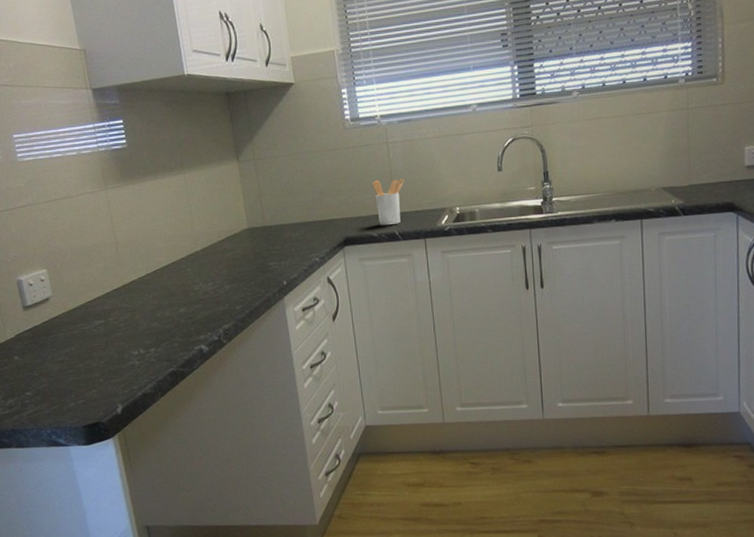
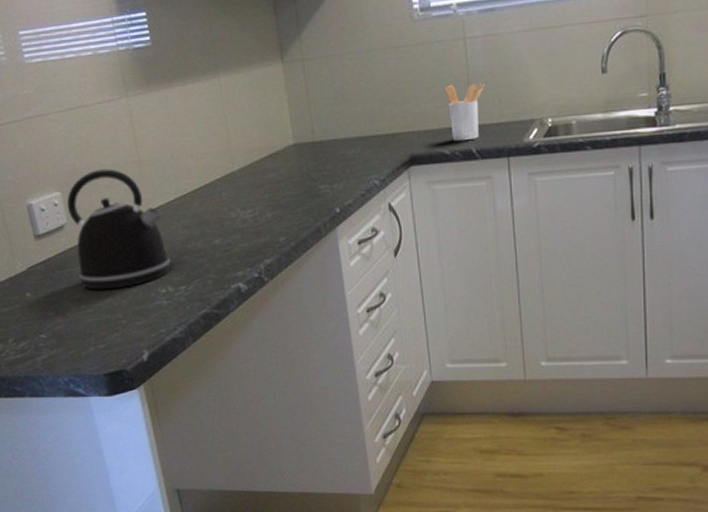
kettle: none [52,249,143,353] -> present [66,169,171,290]

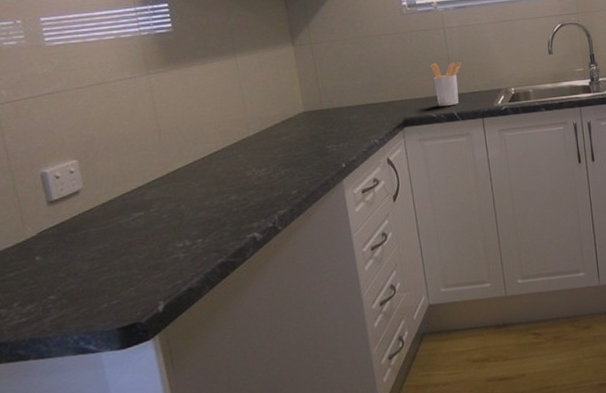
kettle: present [66,169,171,290] -> none [83,137,189,249]

